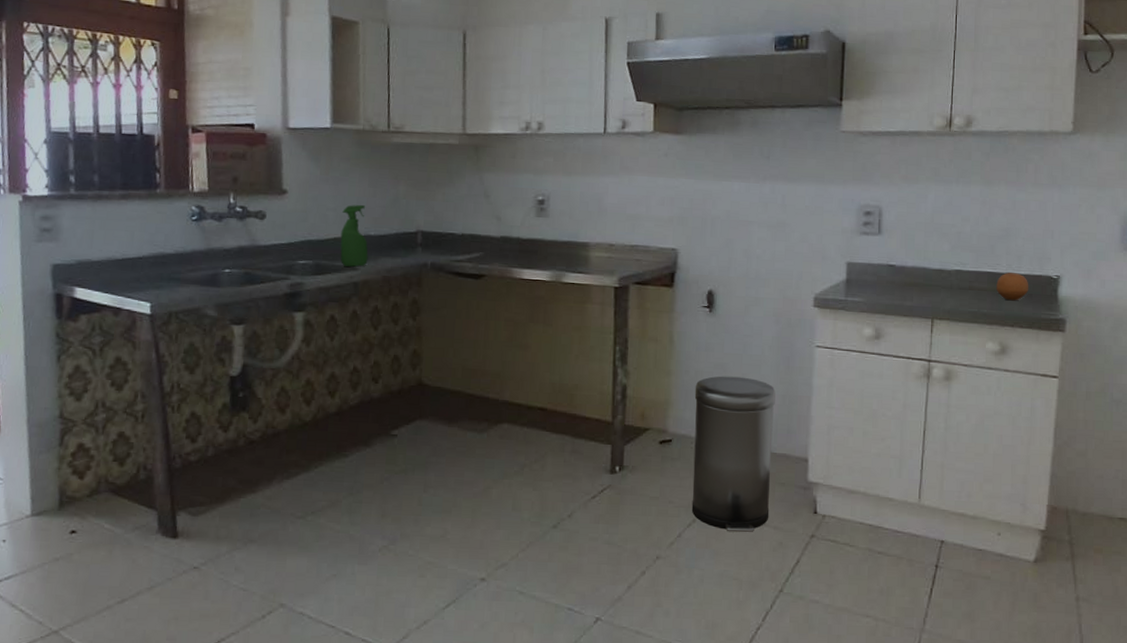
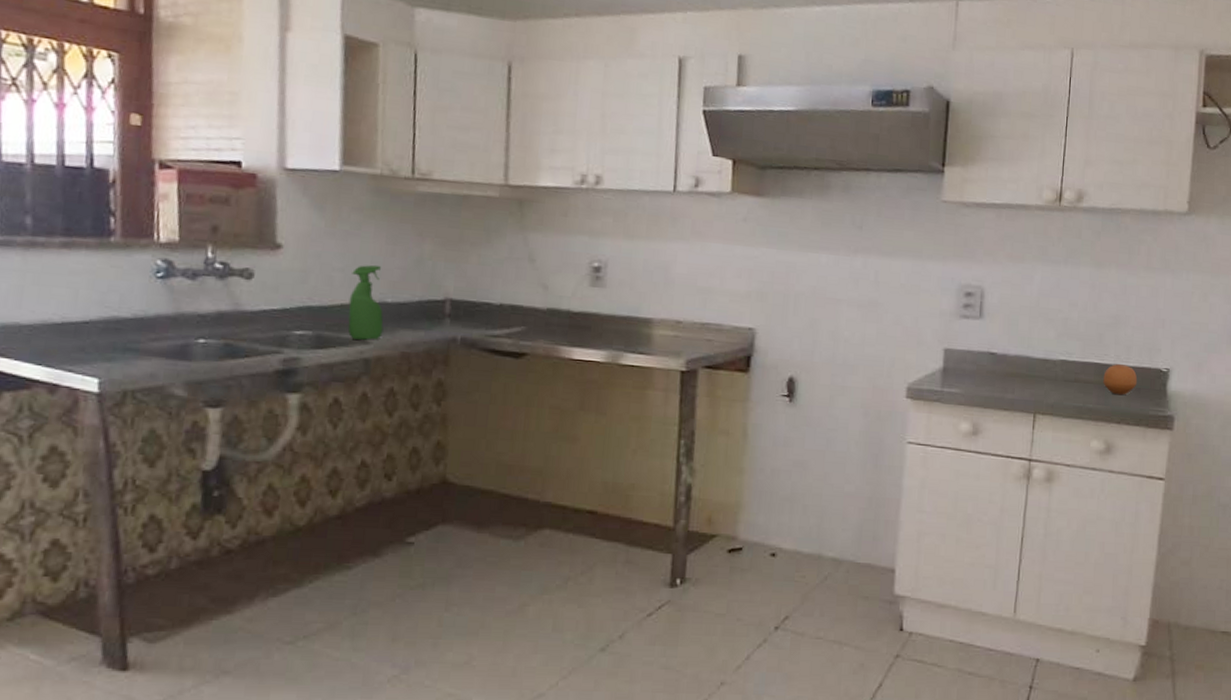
pedal bin: present [691,376,776,533] -> none [762,475,861,654]

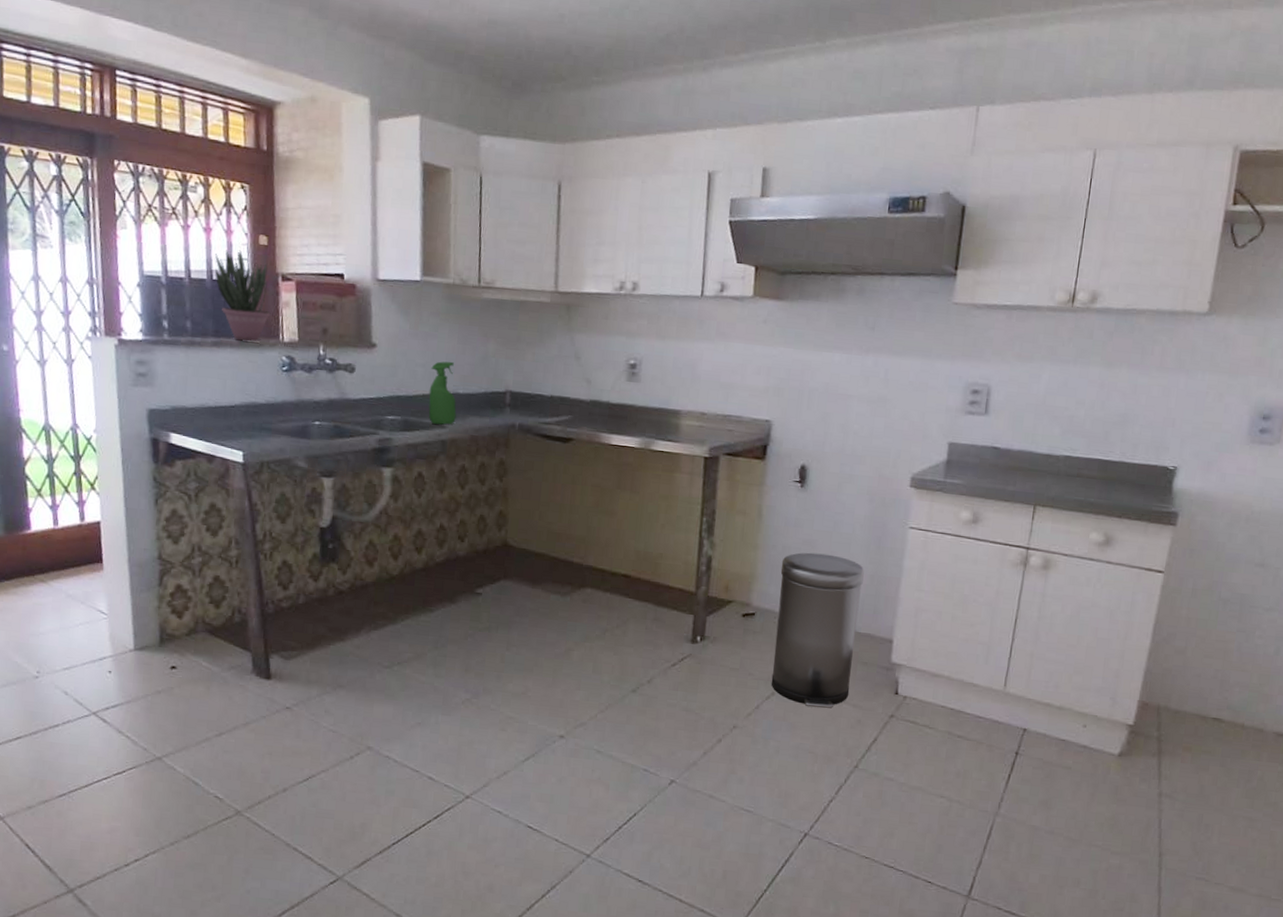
potted plant: none [68,130,143,243] -> present [215,250,271,343]
pedal bin: none [762,475,861,654] -> present [771,552,864,709]
fruit: present [1103,364,1138,396] -> none [1106,461,1143,491]

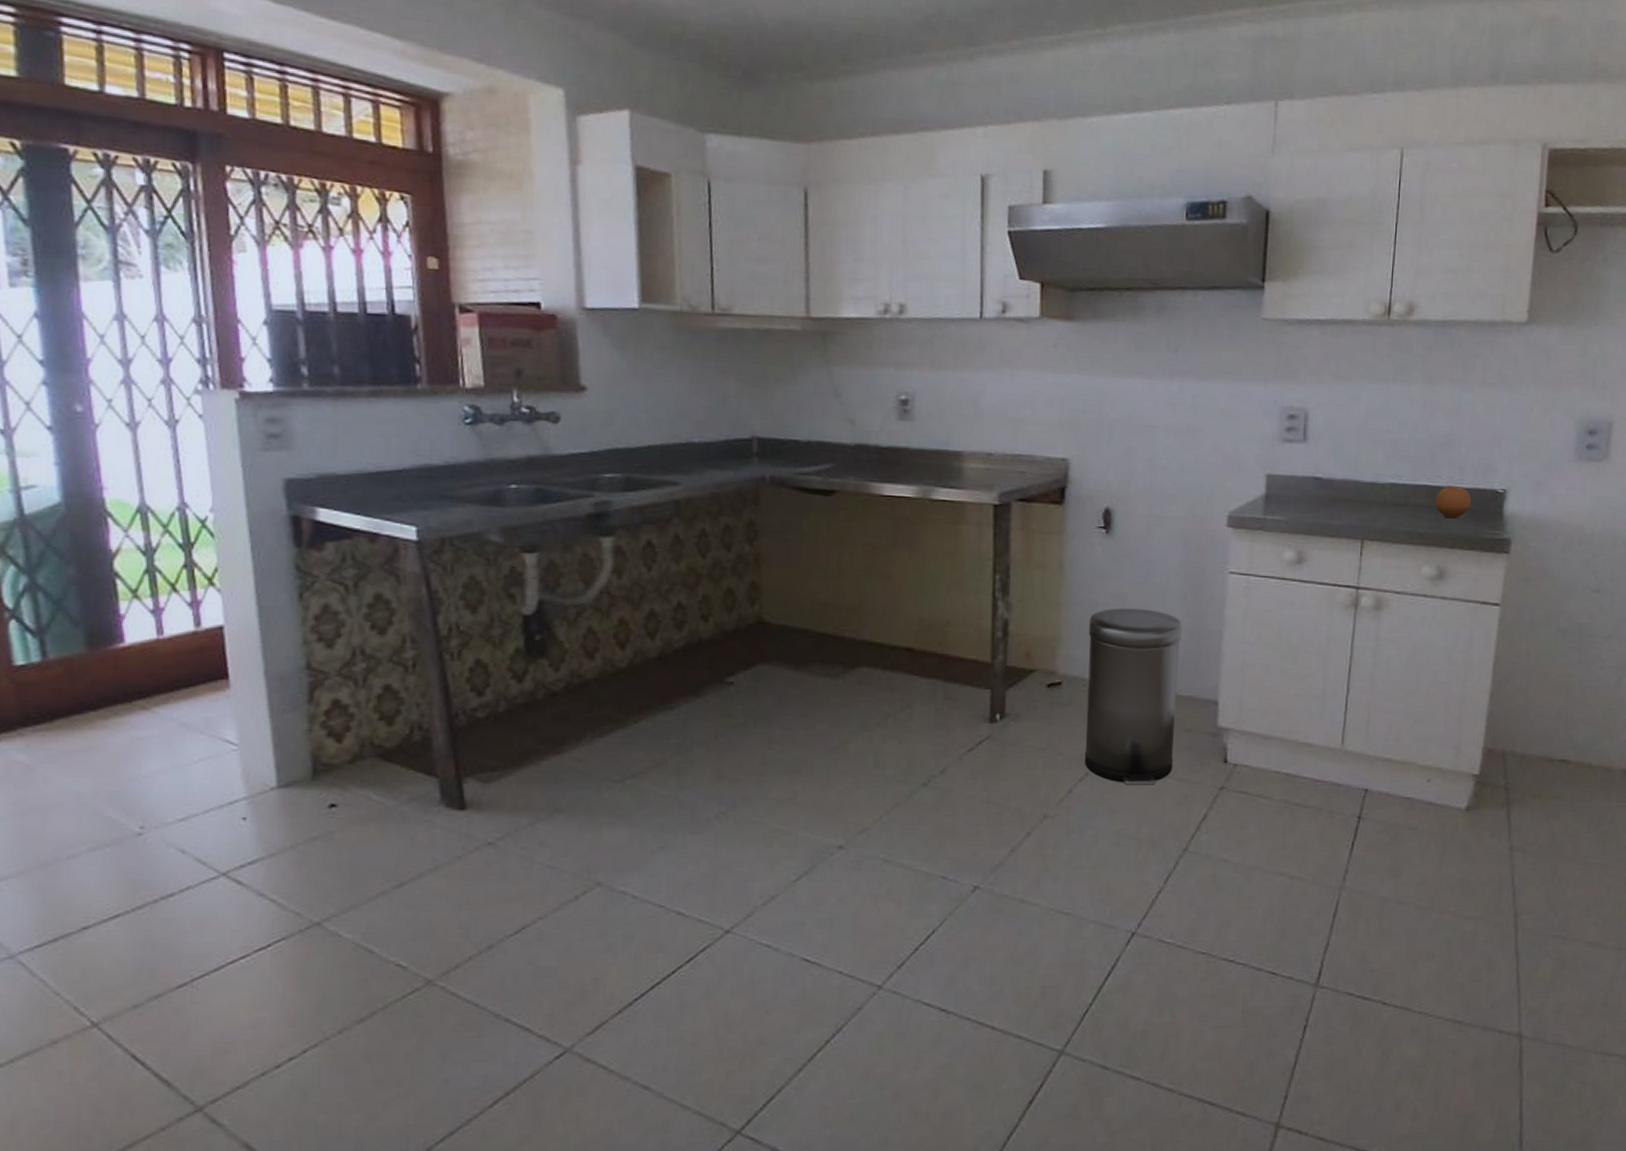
potted plant: present [215,250,271,343] -> none [369,276,447,390]
spray bottle: present [428,361,457,425] -> none [656,404,692,482]
fruit: none [1106,461,1143,491] -> present [1435,486,1472,519]

